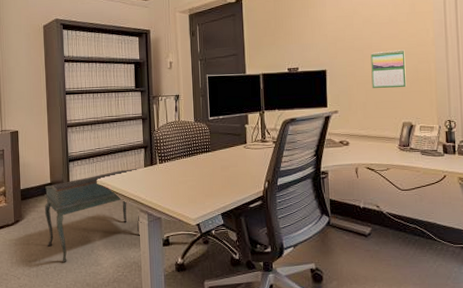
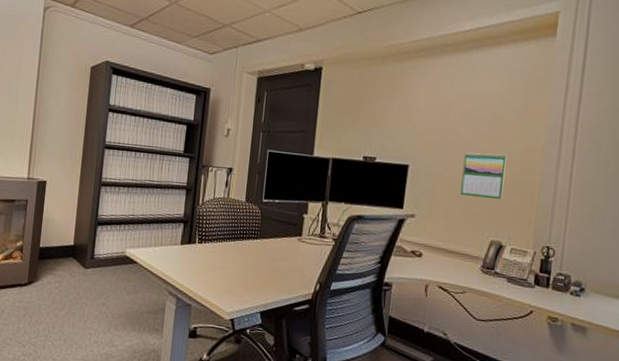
writing desk: present [44,168,141,263] -> none [59,243,172,338]

